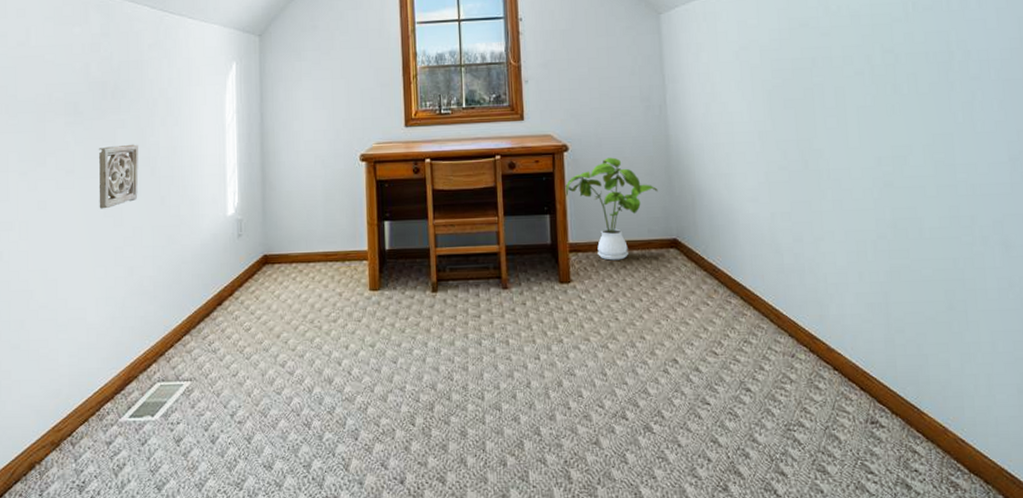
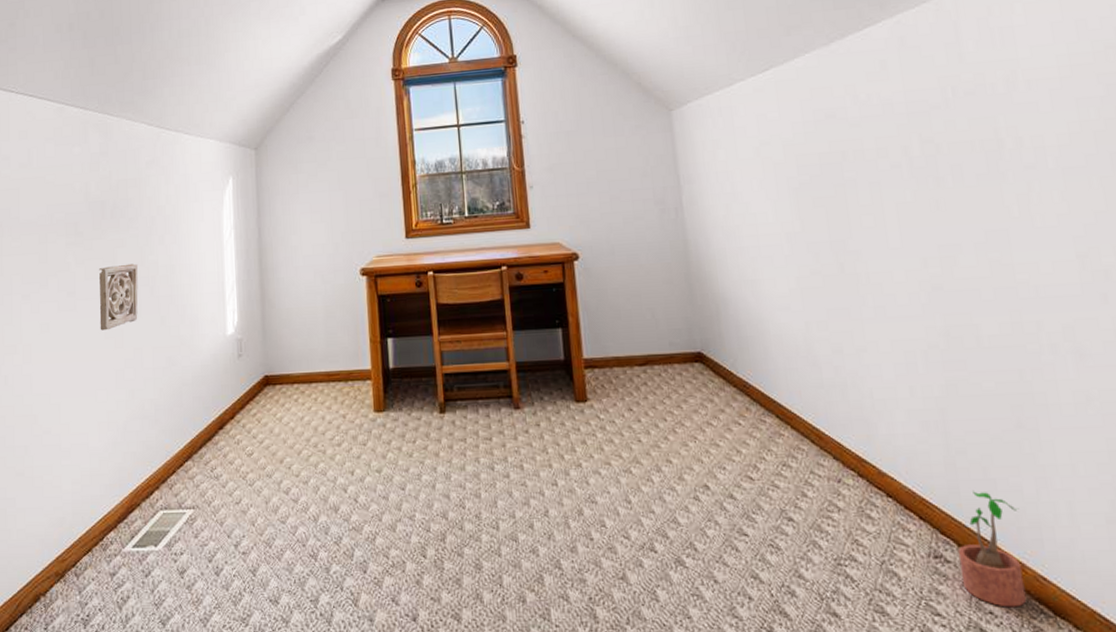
house plant: present [564,157,658,261] -> none [576,265,678,377]
potted plant: none [891,365,947,466] -> present [957,491,1027,608]

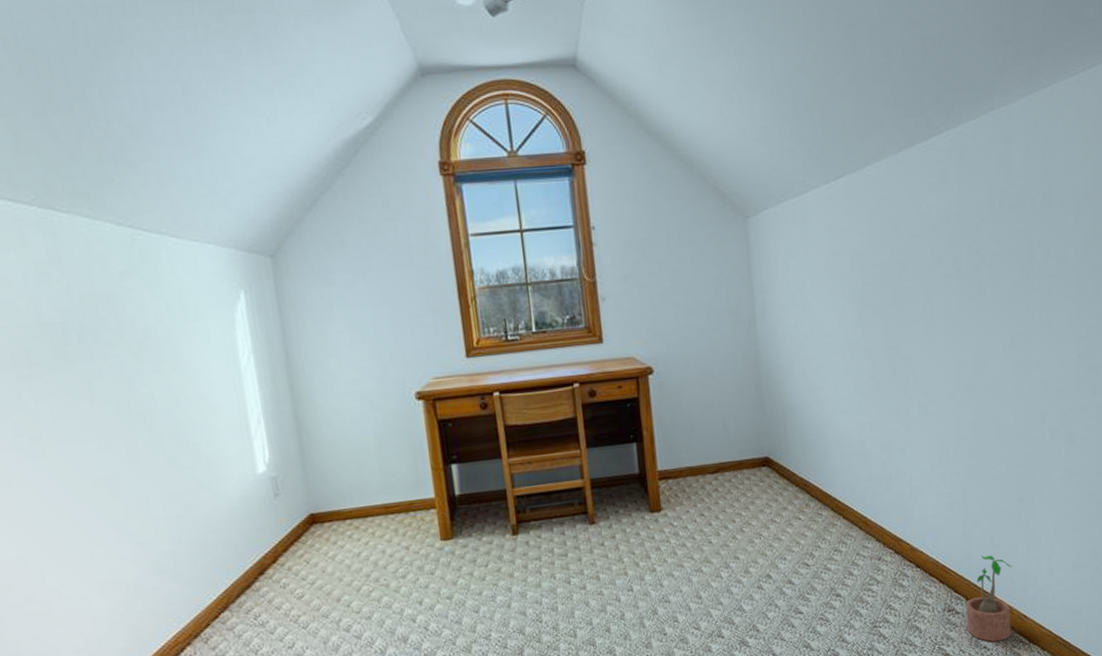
wall ornament: present [99,263,138,331] -> none [72,398,136,480]

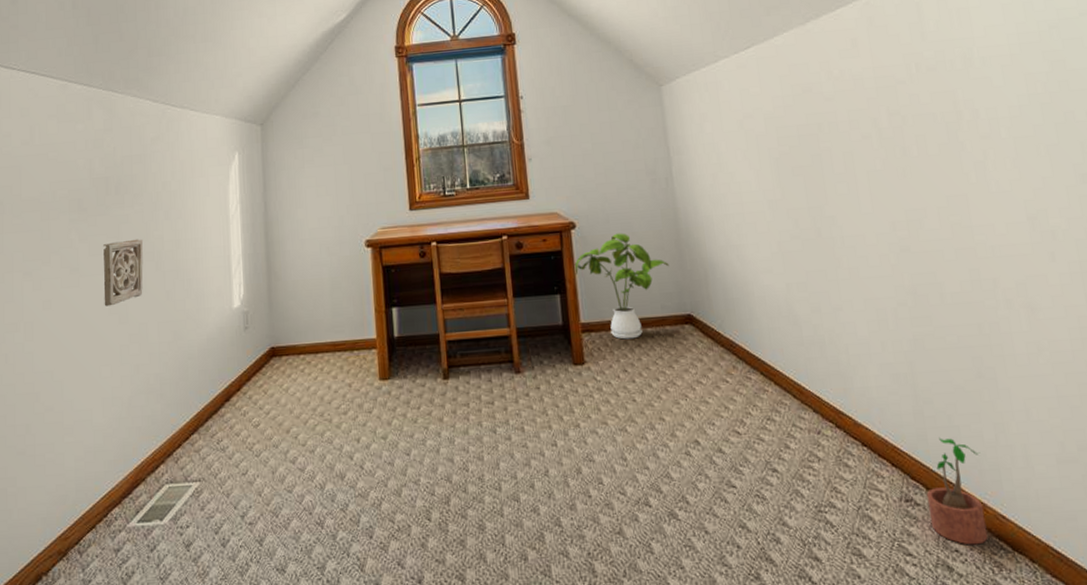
wall ornament: none [72,398,136,480] -> present [103,239,143,307]
house plant: none [650,377,749,485] -> present [573,233,669,340]

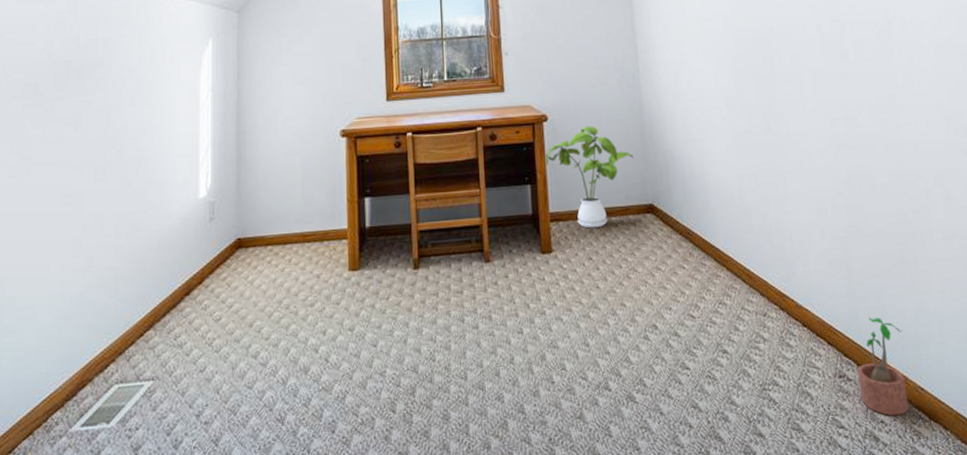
wall ornament: present [103,239,143,307] -> none [57,126,104,197]

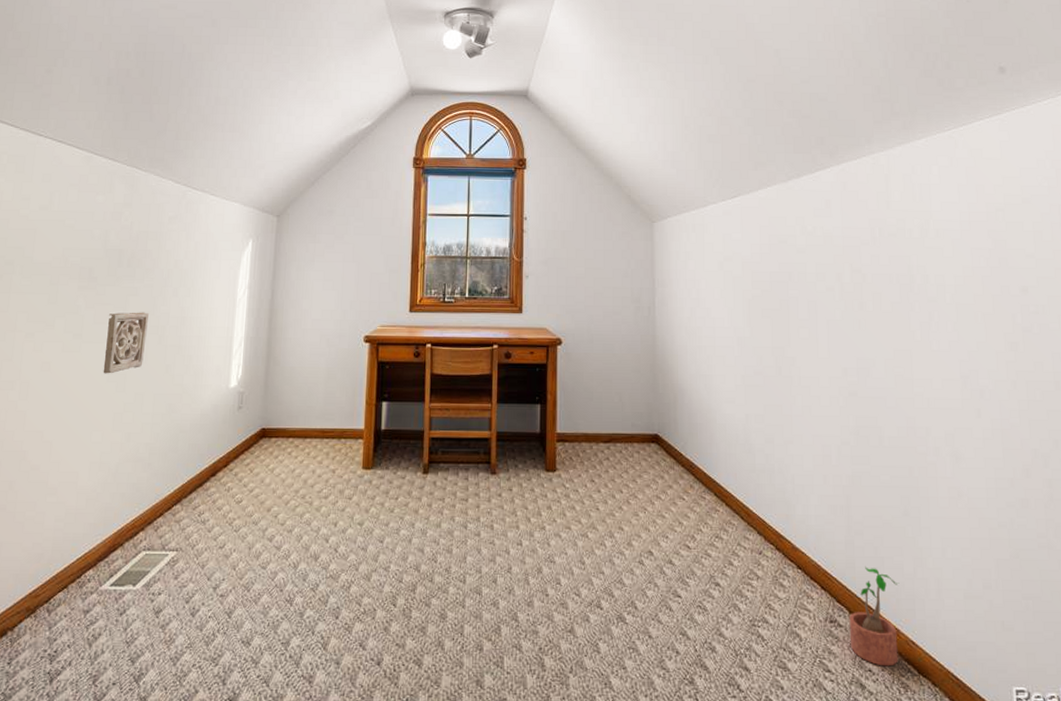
wall ornament: none [57,126,104,197] -> present [103,312,149,374]
house plant: present [544,126,634,228] -> none [555,353,643,452]

